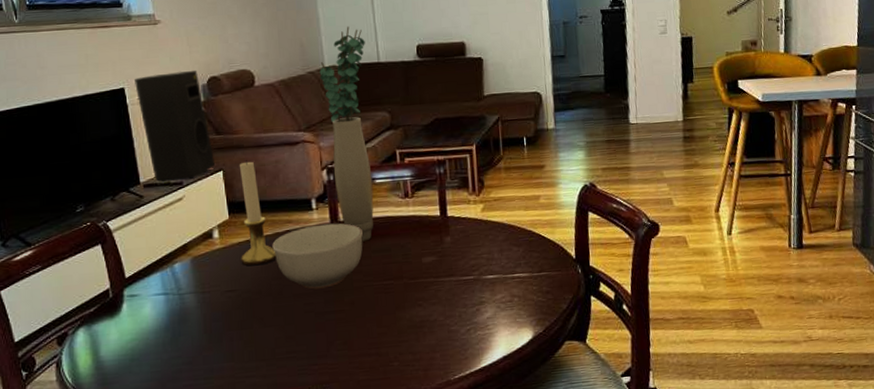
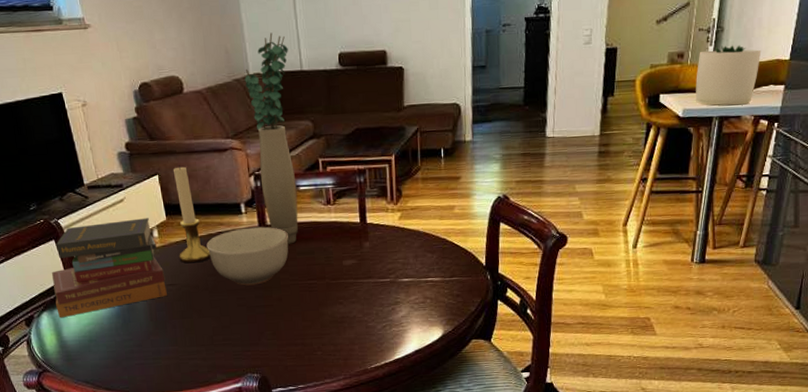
books: none [93,217,225,334] -> present [51,218,167,318]
speaker: present [135,71,215,183] -> none [71,76,151,185]
planter: none [771,33,830,90] -> present [696,44,762,106]

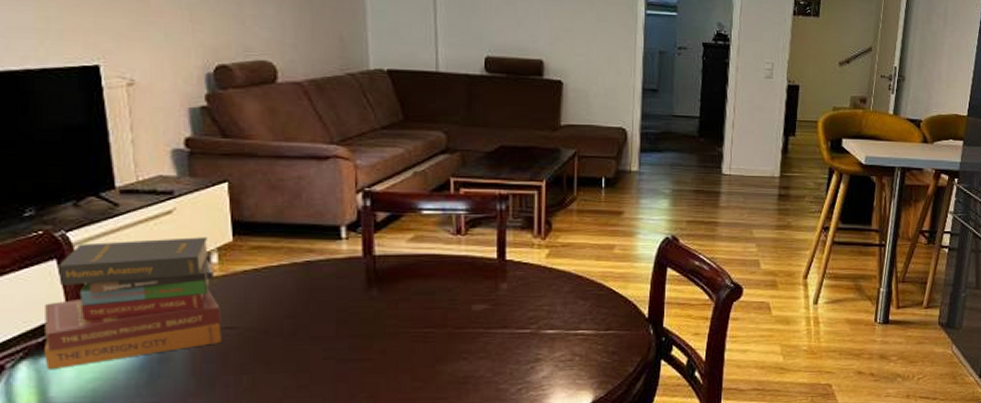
candle holder: present [172,164,211,264] -> none [245,171,292,300]
bowl: present [206,226,289,286] -> none [287,257,402,333]
vase: present [244,32,299,244] -> none [362,24,422,281]
planter: present [696,44,762,106] -> none [878,95,941,157]

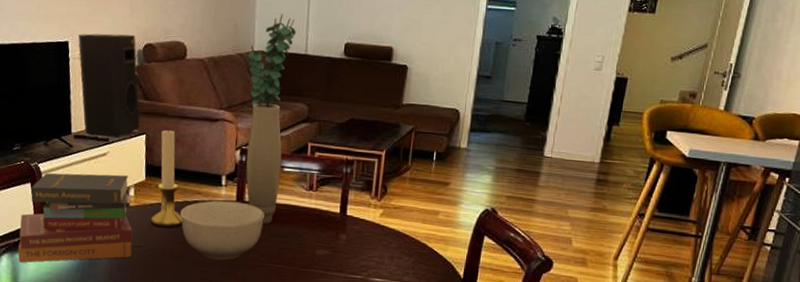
speaker: none [114,53,218,189] -> present [78,33,140,137]
candle holder: none [245,171,292,300] -> present [150,127,183,228]
bowl: none [287,257,402,333] -> present [180,200,265,261]
vase: none [362,24,422,281] -> present [246,14,296,224]

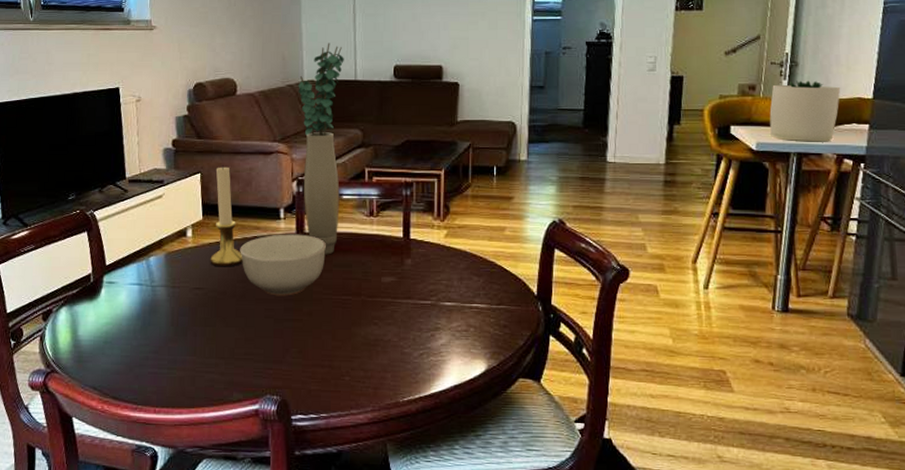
books: present [18,173,133,263] -> none [76,216,193,315]
speaker: present [78,33,140,137] -> none [129,76,194,179]
planter: none [704,92,778,155] -> present [769,80,841,142]

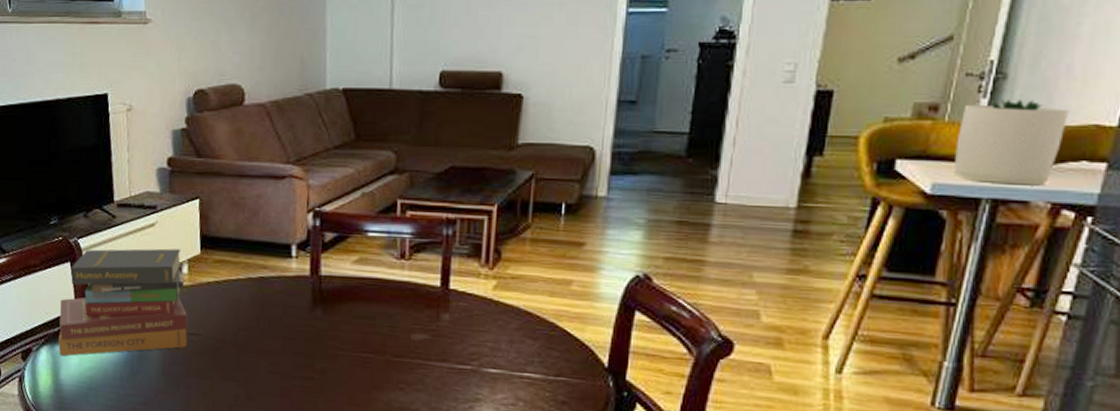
books: none [76,216,193,315] -> present [58,248,188,356]
candle holder: present [210,164,243,267] -> none [208,189,246,312]
bowl: present [240,234,326,296] -> none [243,275,345,350]
vase: present [298,43,344,255] -> none [318,41,377,303]

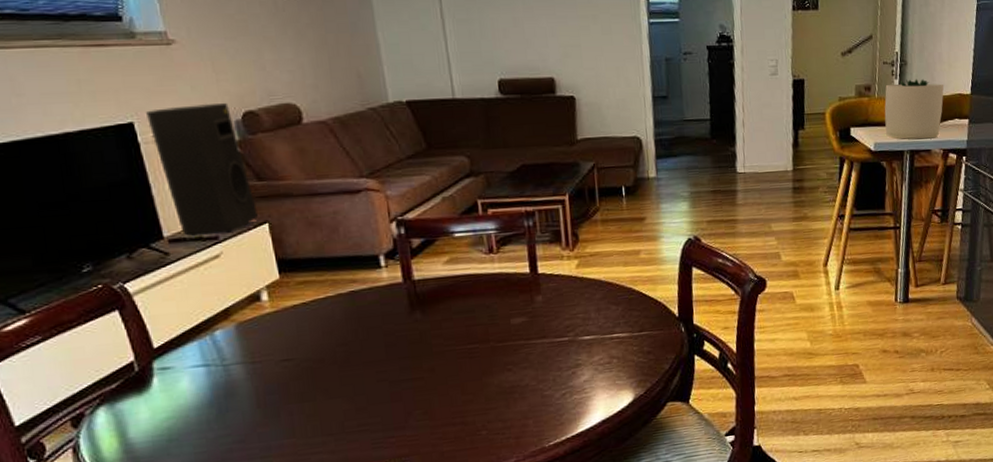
books: present [58,248,188,356] -> none [112,277,281,414]
speaker: none [118,81,192,204] -> present [146,103,258,237]

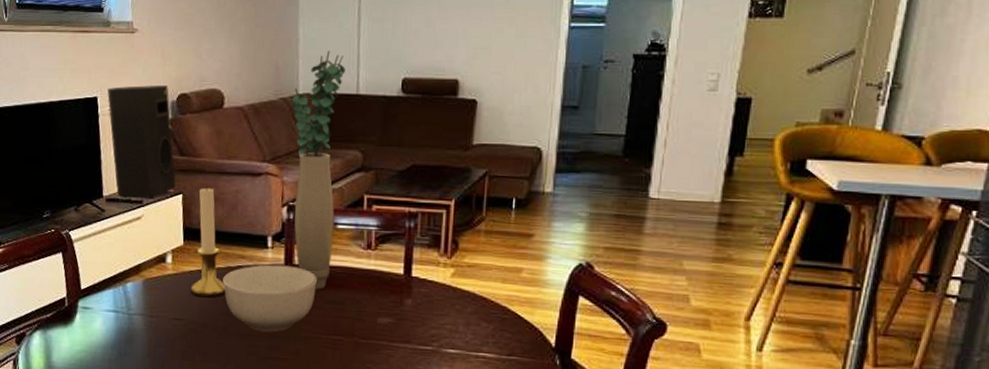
candle holder: none [288,209,341,332] -> present [190,185,226,298]
bowl: none [334,282,443,356] -> present [222,264,317,333]
vase: none [382,55,455,302] -> present [292,50,345,290]
planter: present [884,78,944,140] -> none [857,106,956,183]

